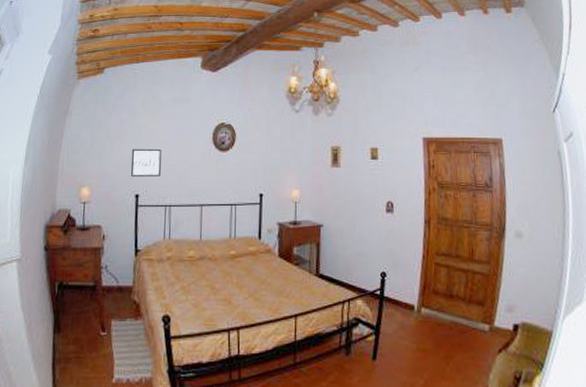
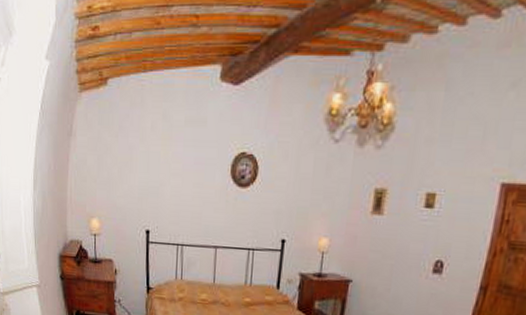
wall art: present [130,148,162,178] -> none [140,178,173,212]

